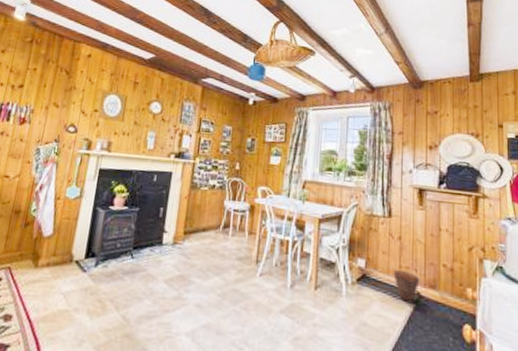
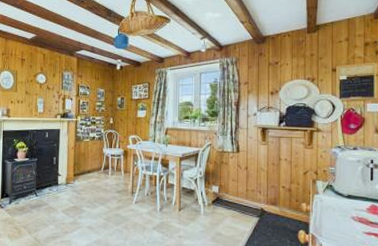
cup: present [393,270,420,301] -> none [241,193,263,215]

